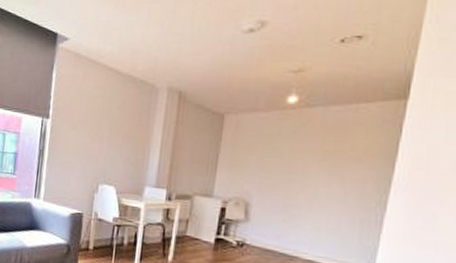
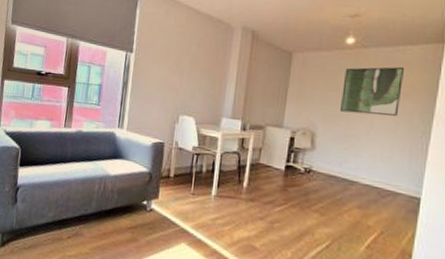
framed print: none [279,127,356,184] -> present [340,66,404,116]

